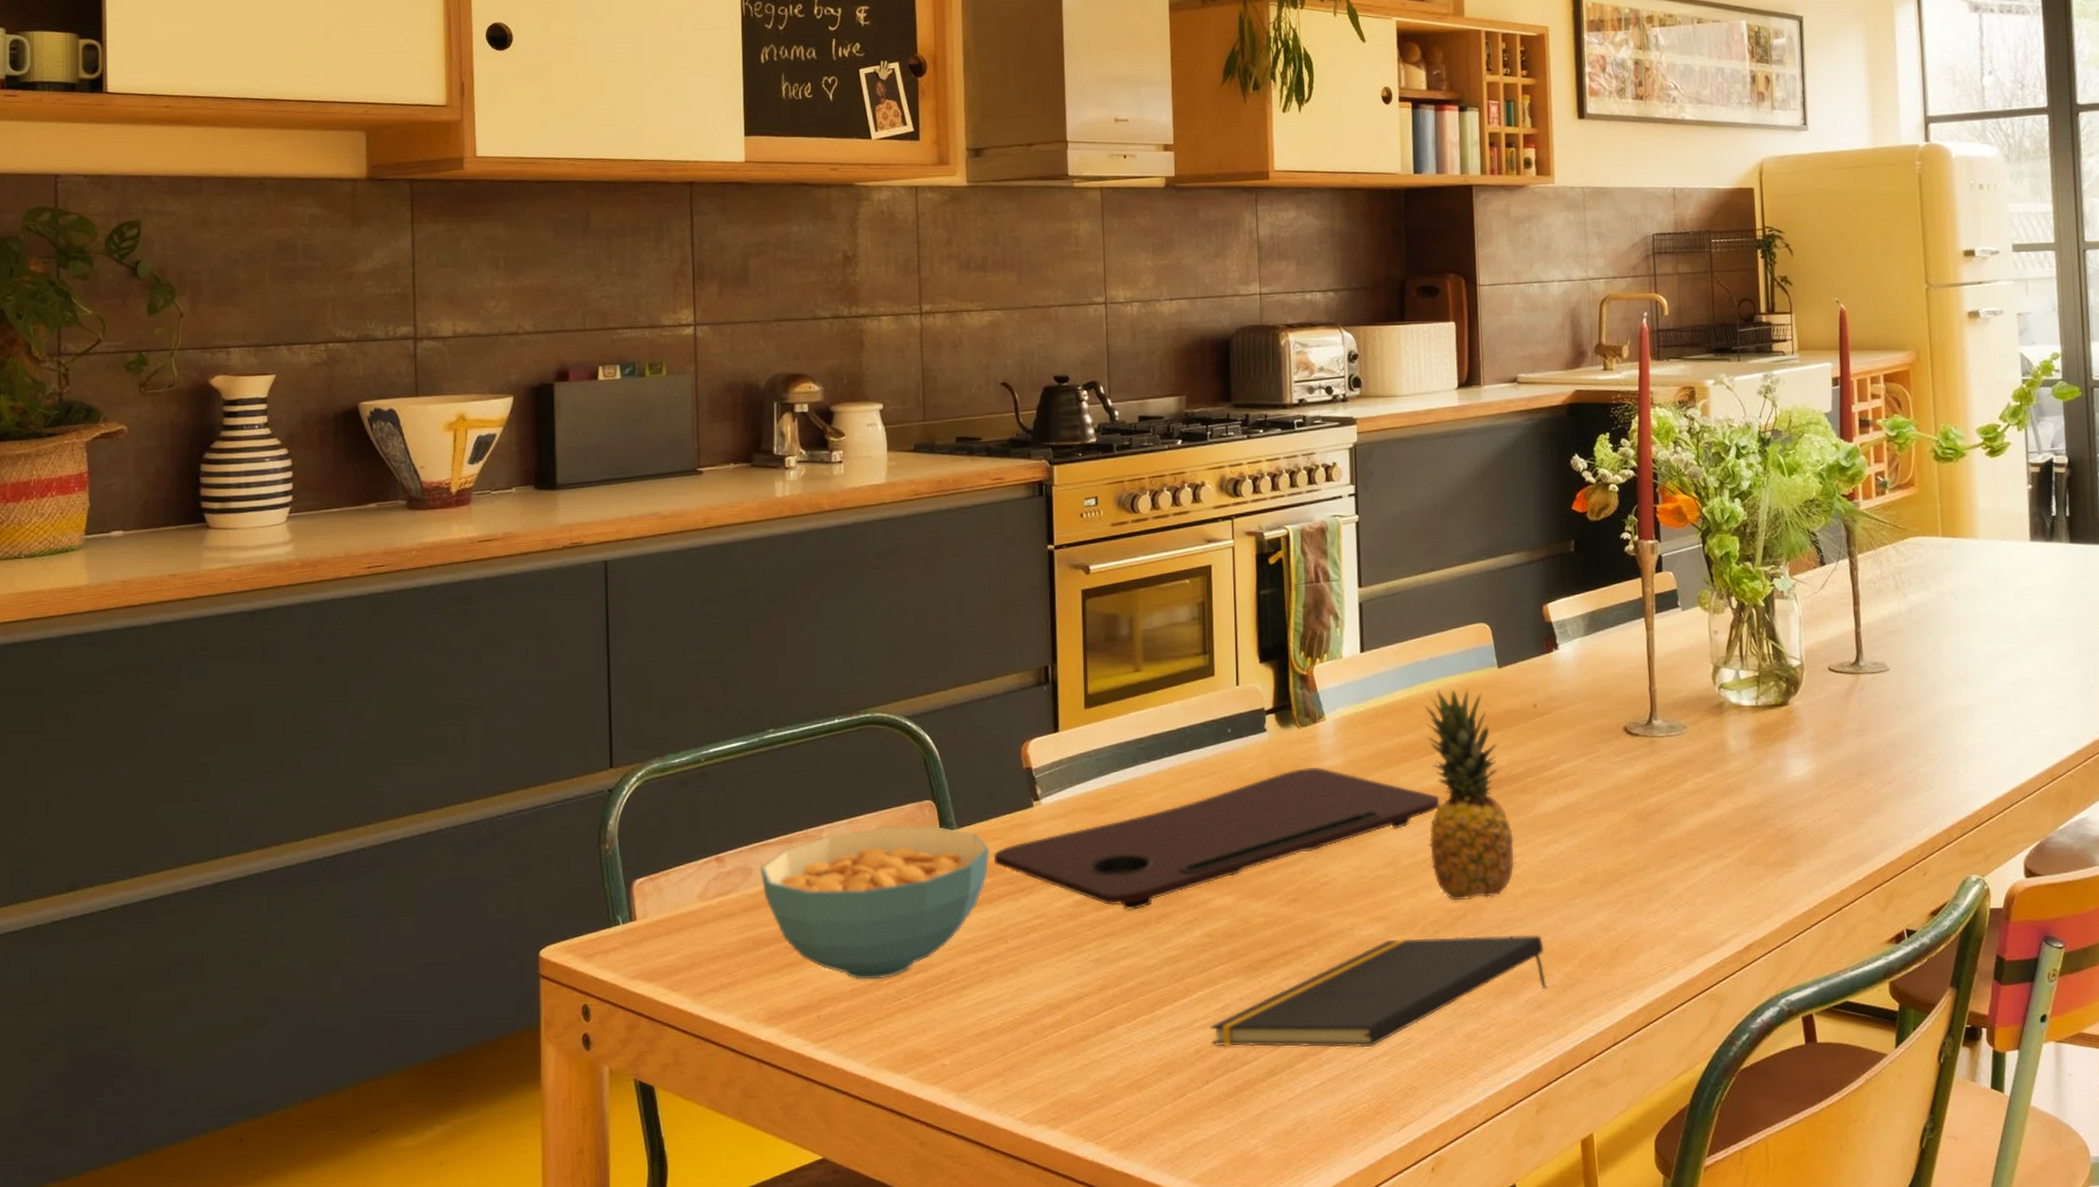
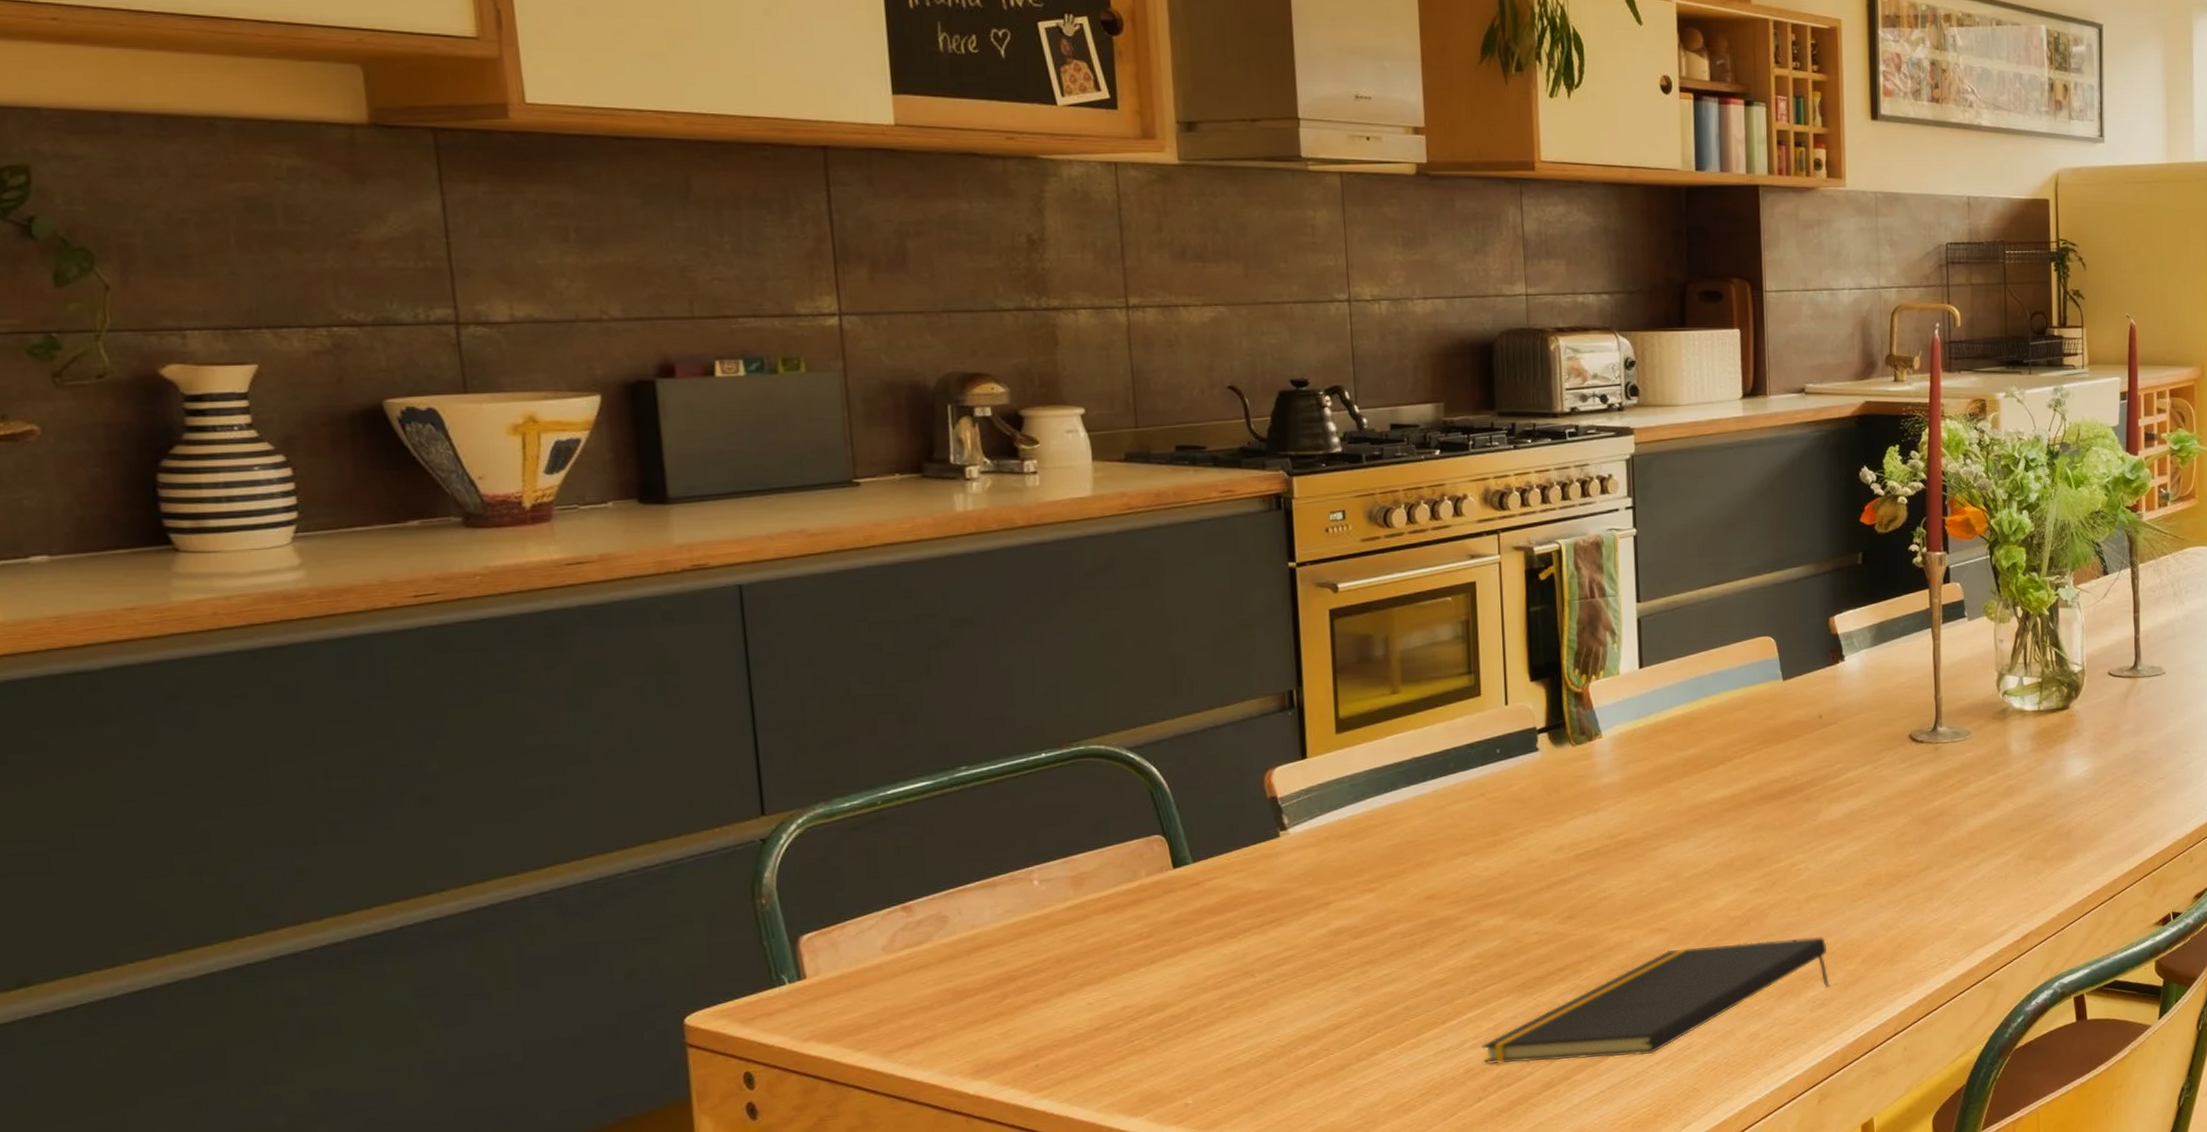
cereal bowl: present [759,825,991,980] -> none [957,861,1232,1025]
cutting board: present [994,768,1440,910] -> none [1236,785,1723,936]
fruit: present [1424,689,1515,901] -> none [1706,702,1798,908]

